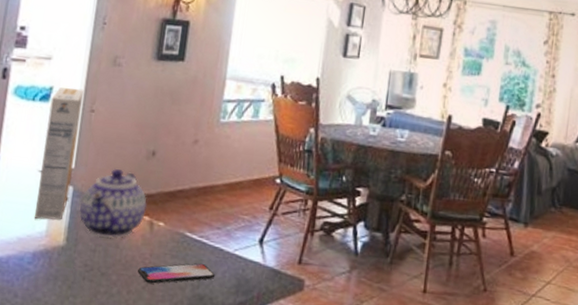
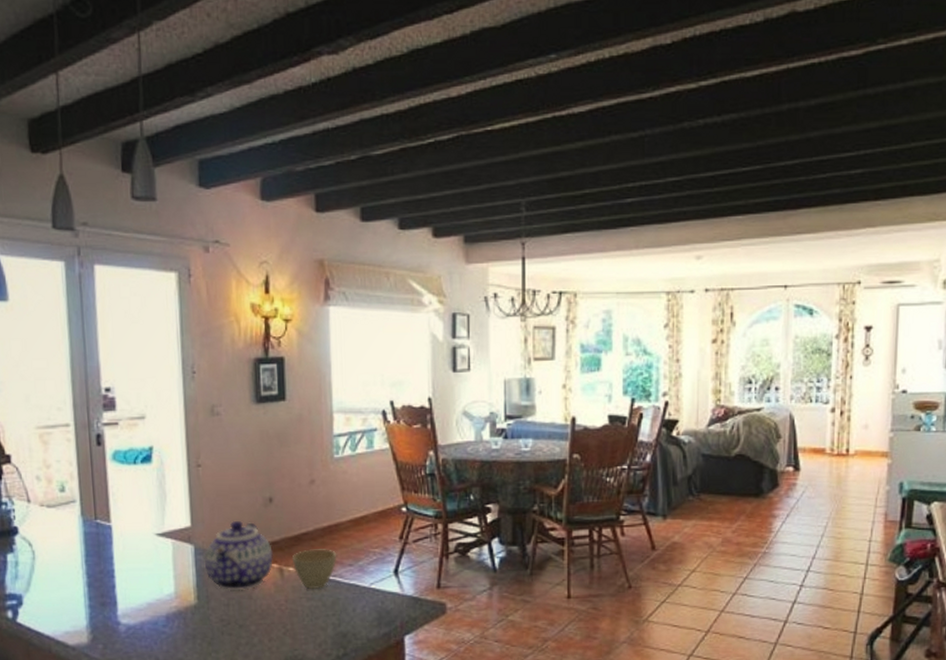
cereal box: present [34,87,84,220] -> none [153,444,191,582]
smartphone: present [138,263,215,284] -> none [276,601,354,628]
cup: none [164,207,208,247] -> present [293,549,337,589]

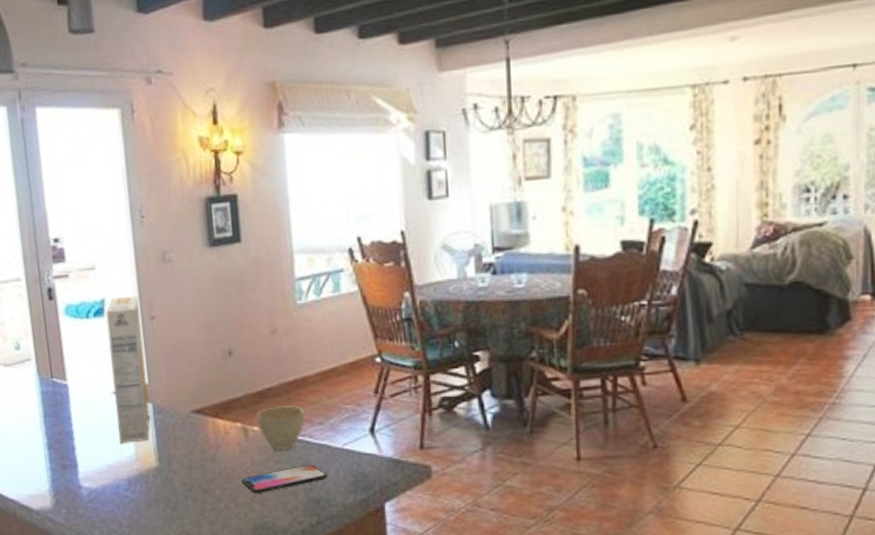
cereal box: none [153,444,191,582] -> present [105,295,150,443]
teapot: present [204,520,273,590] -> none [163,376,236,452]
smartphone: none [276,601,354,628] -> present [242,464,327,493]

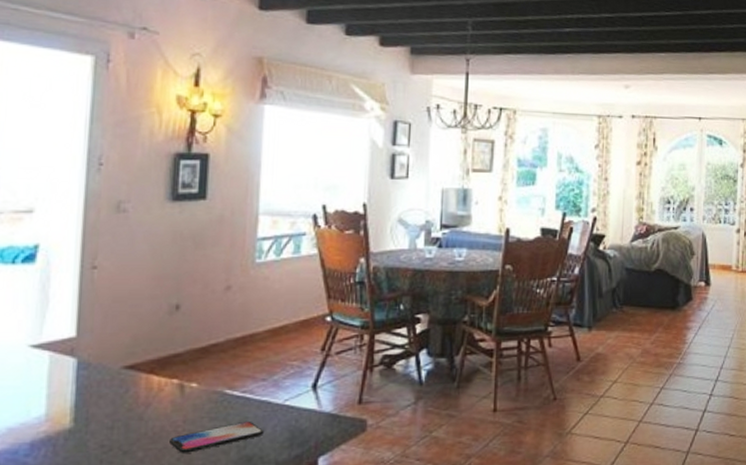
cereal box: present [105,295,150,443] -> none [27,243,81,402]
cup: present [257,406,305,450] -> none [197,362,249,407]

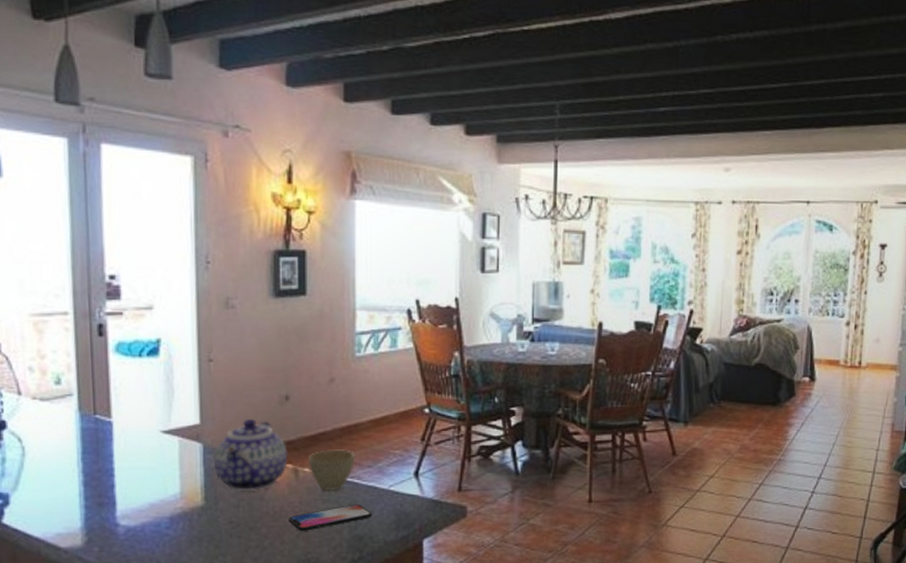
teapot: none [88,329,174,411] -> present [213,418,288,491]
cup: none [197,362,249,407] -> present [309,449,356,490]

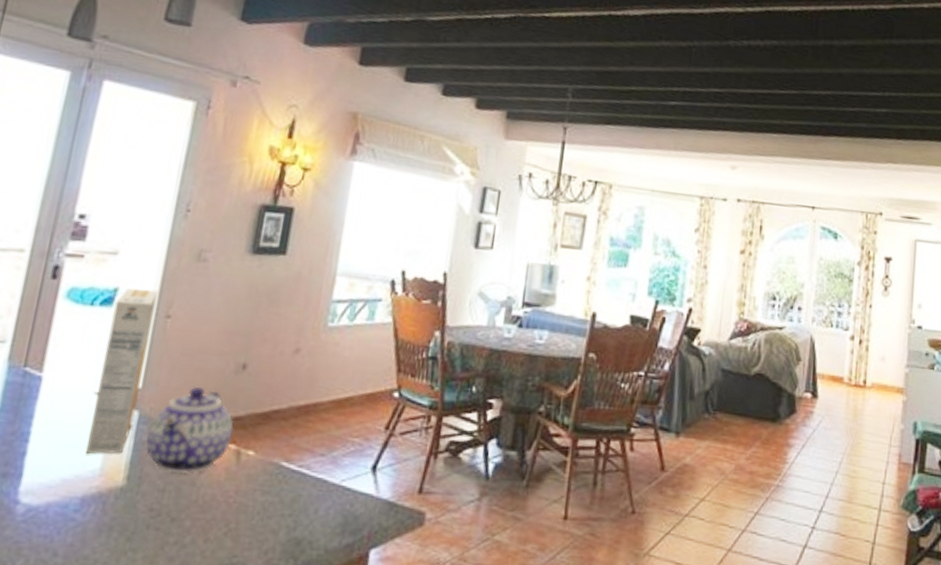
cereal box: none [160,338,200,481] -> present [85,288,159,454]
smartphone: present [289,504,371,531] -> none [218,499,316,528]
cup: present [309,449,356,490] -> none [254,431,309,480]

